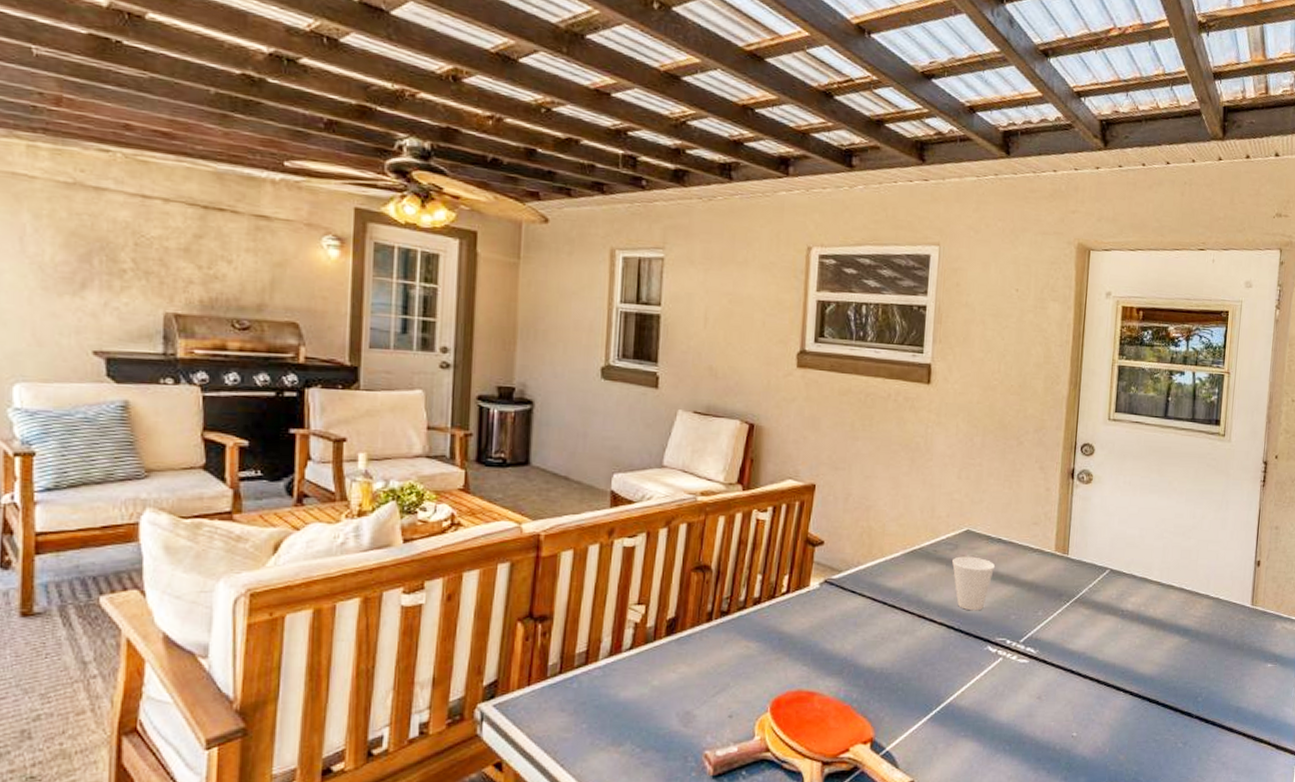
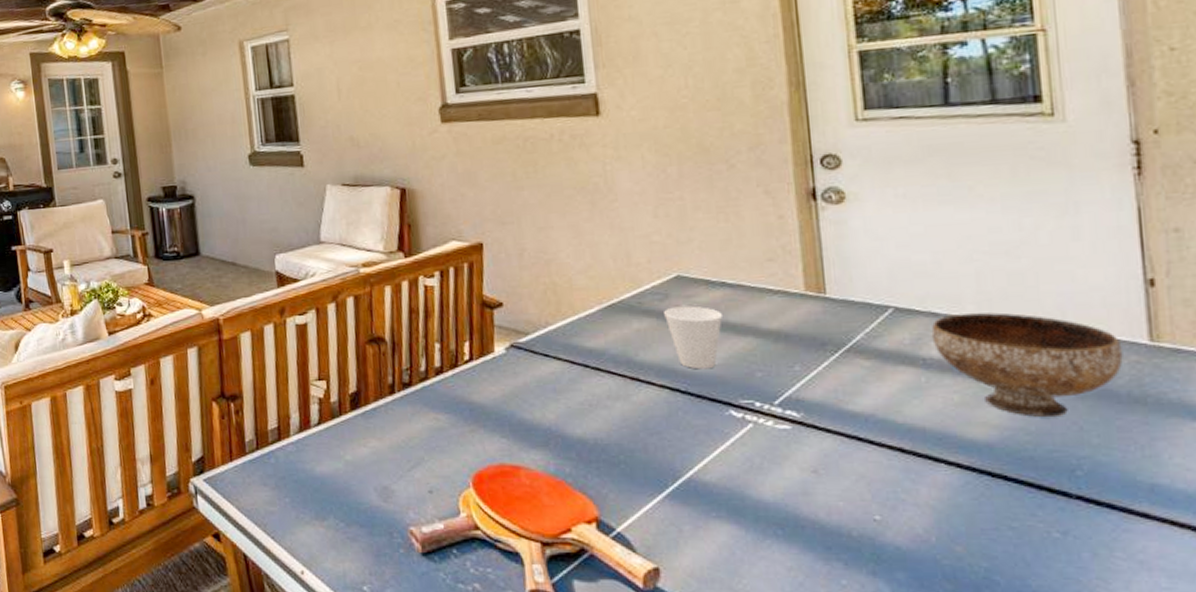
bowl: none [1129,578,1237,657] -> present [931,312,1123,417]

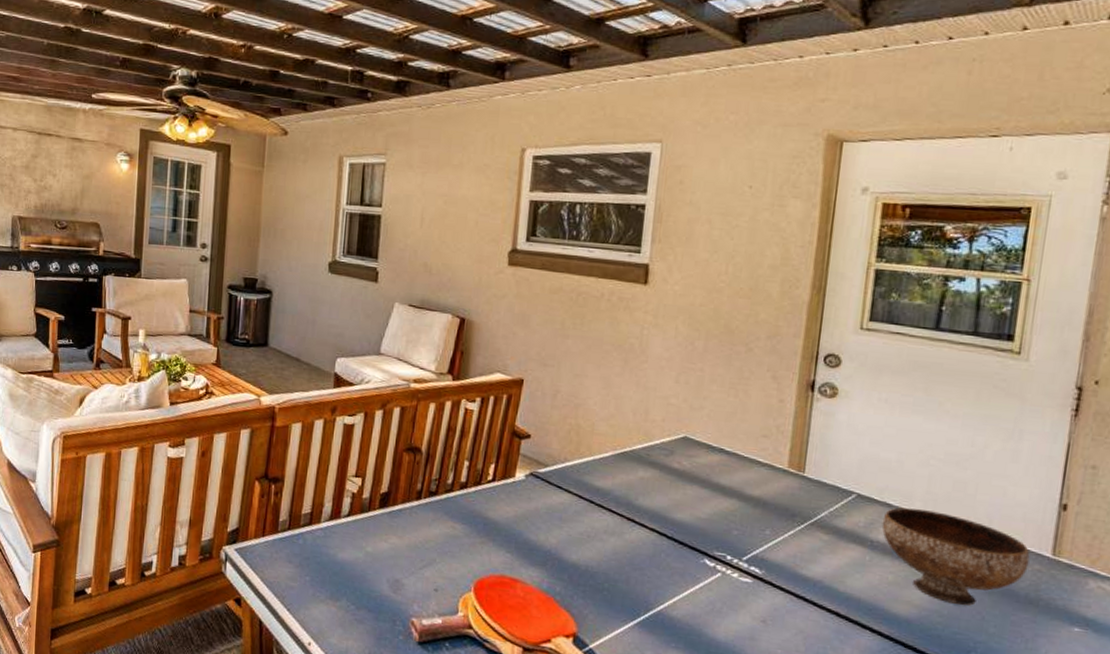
cup: present [664,306,724,370] -> none [666,463,716,521]

